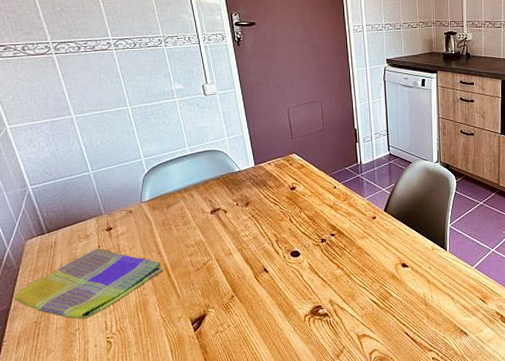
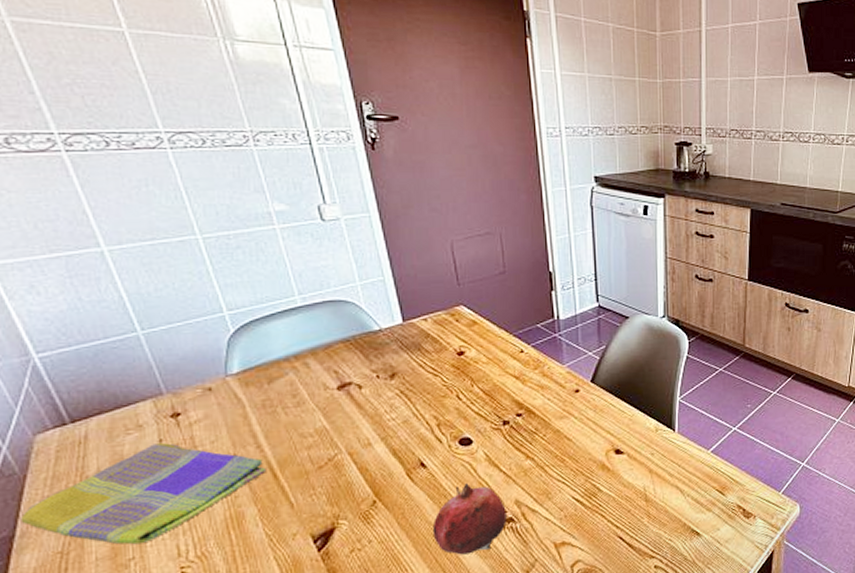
fruit: none [271,285,323,340] -> present [432,483,507,555]

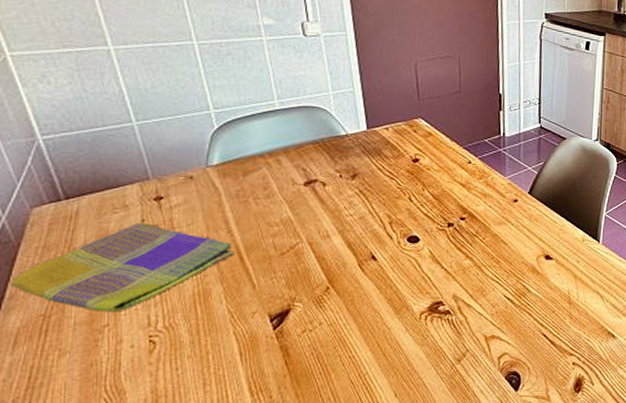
fruit: present [432,483,507,555] -> none [377,277,444,341]

